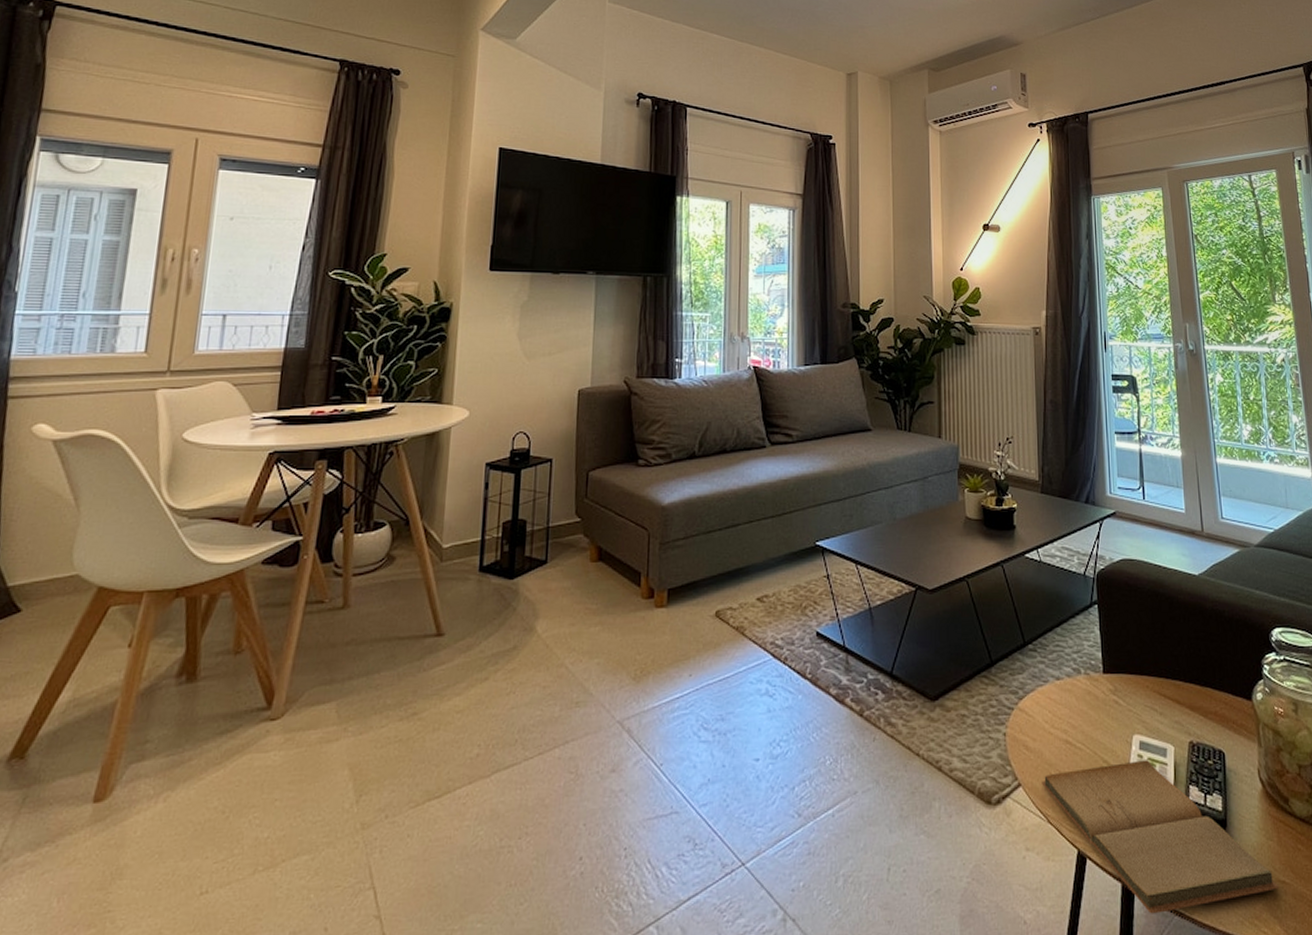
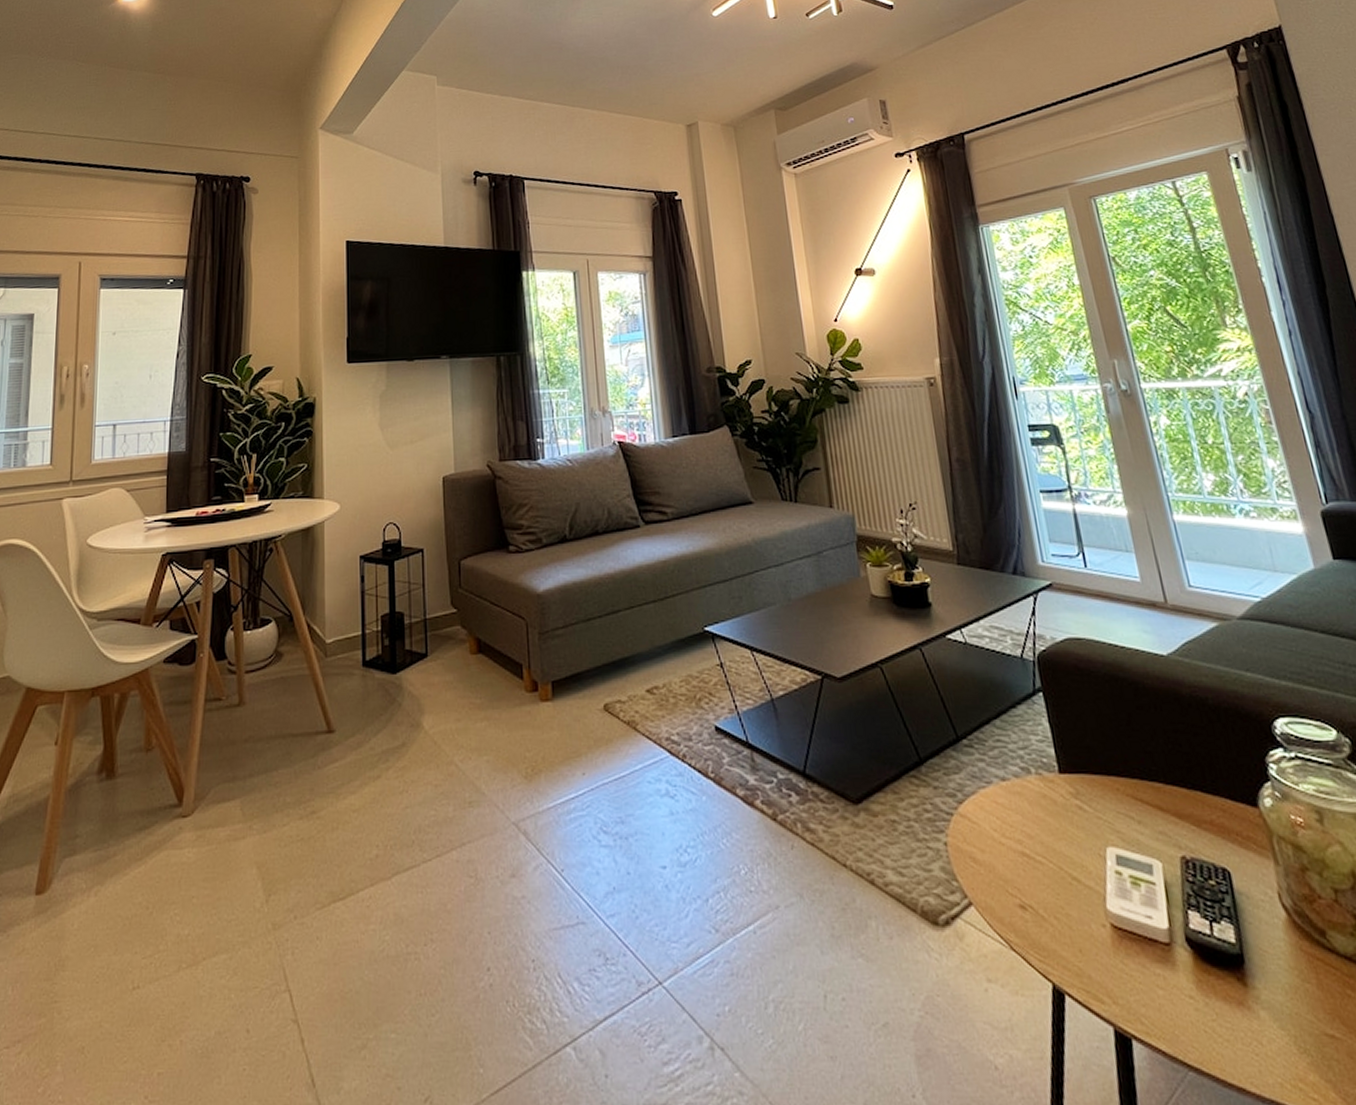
book: present [1042,760,1280,914] -> none [997,878,1328,1067]

